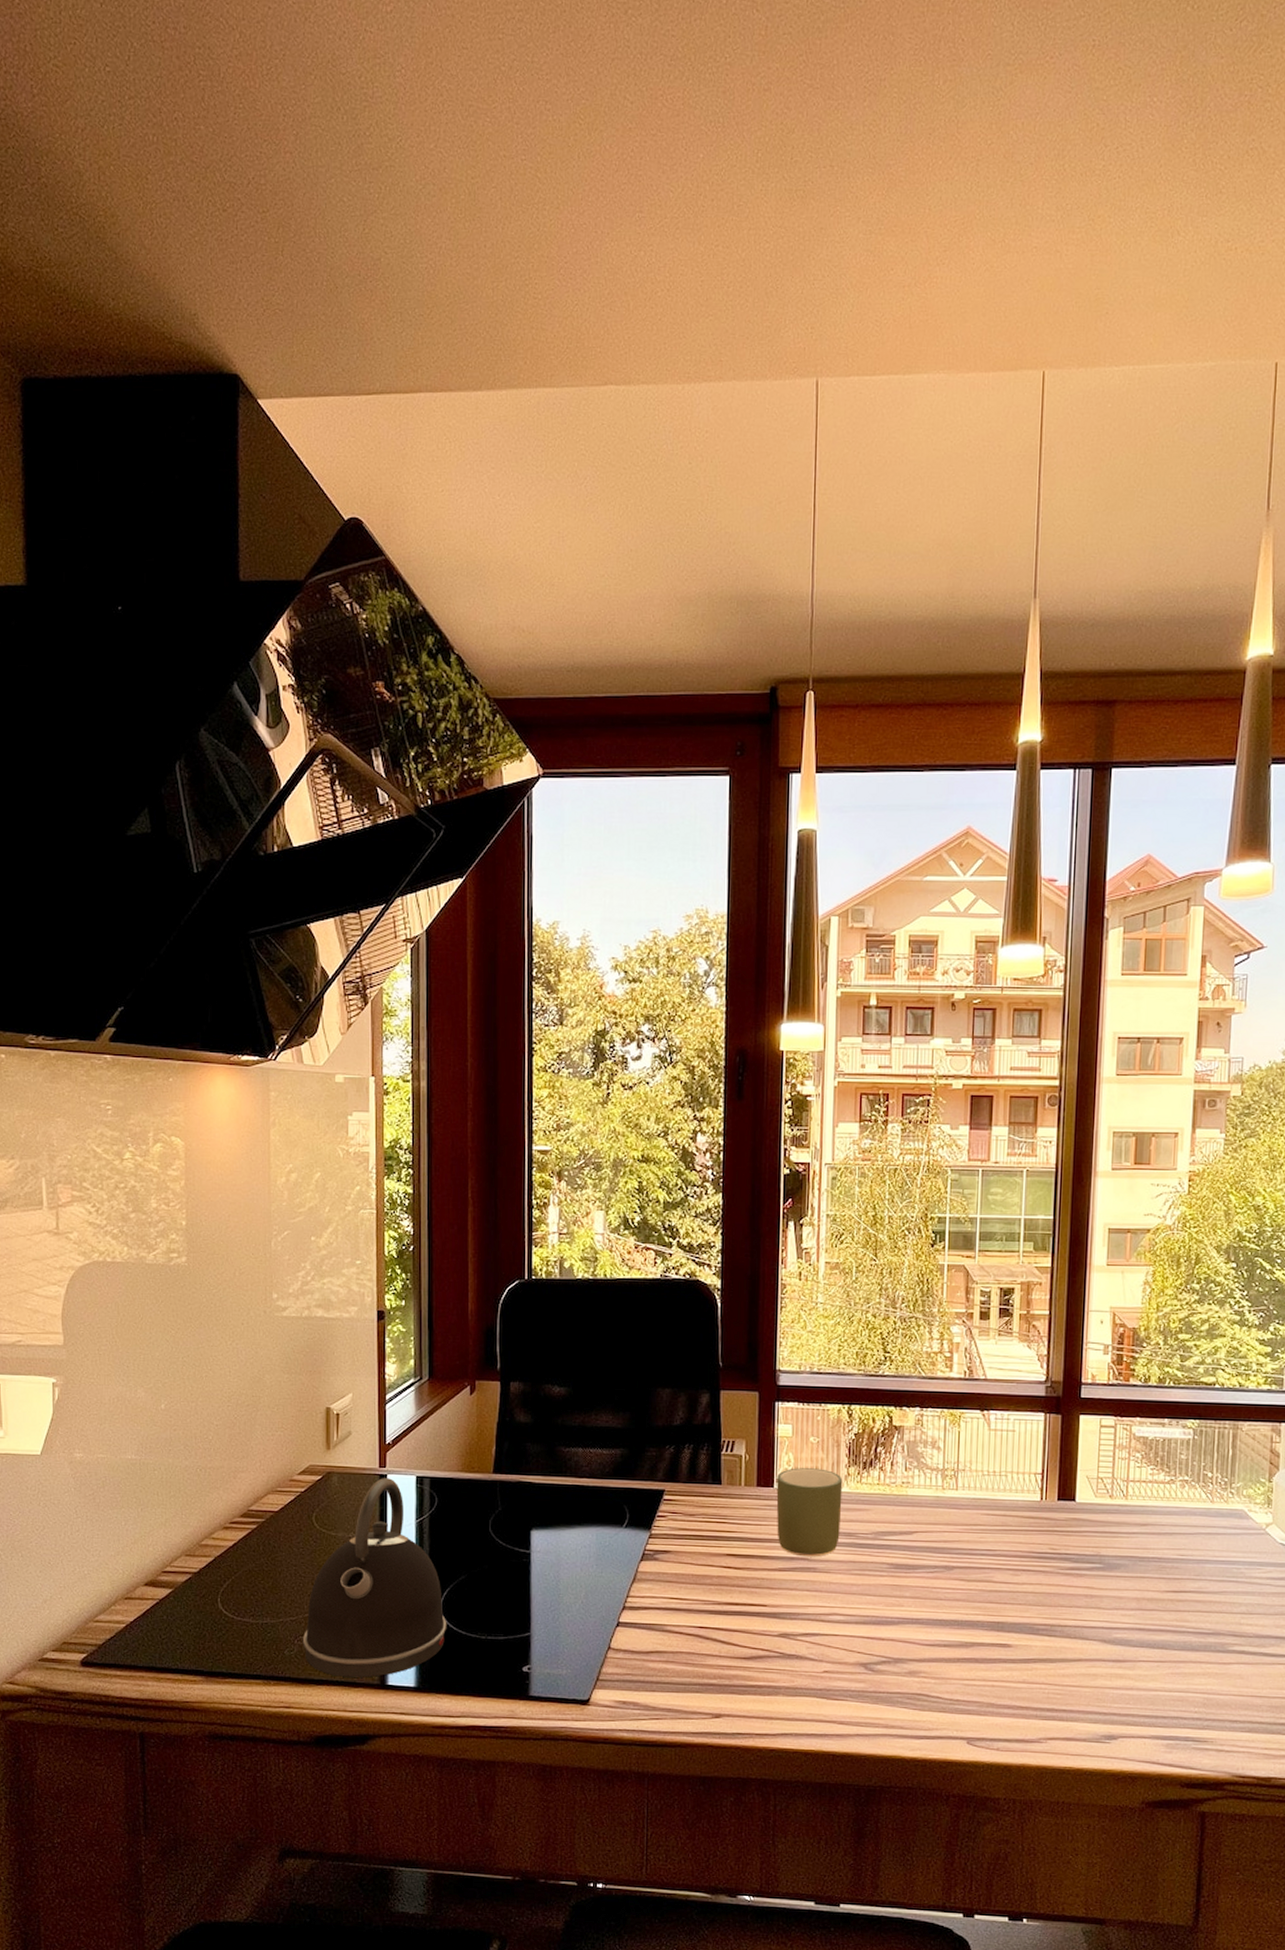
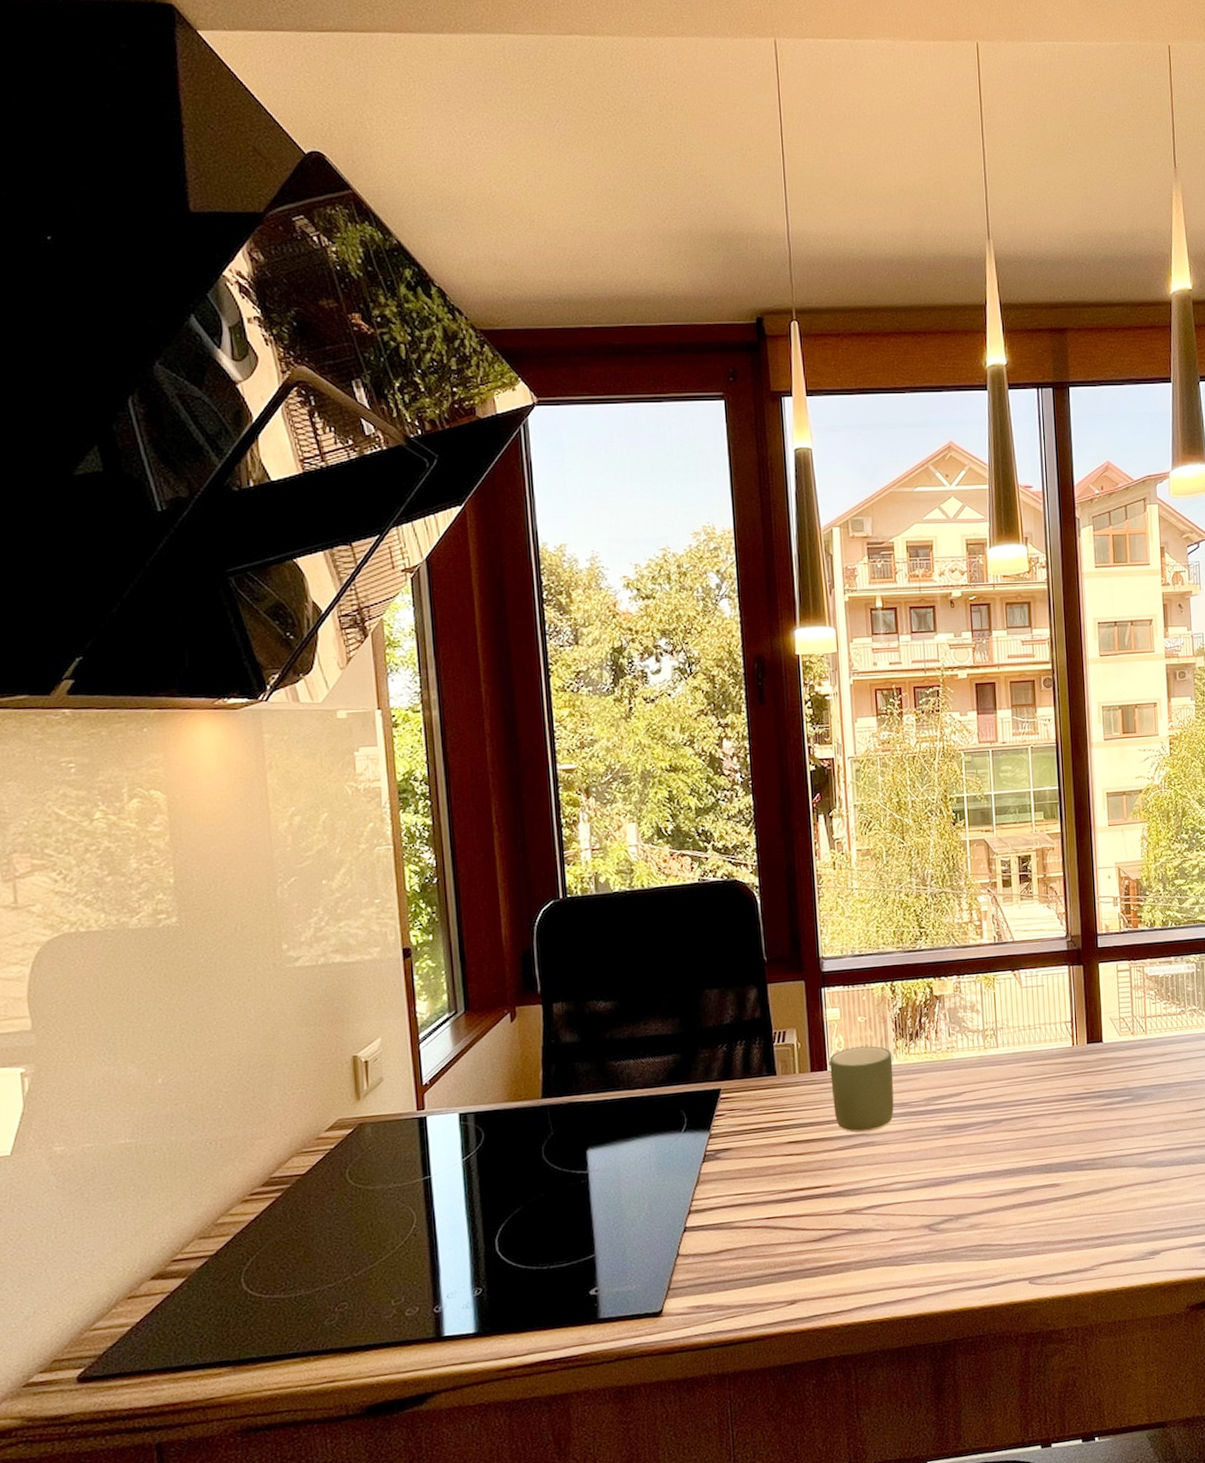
kettle: present [302,1478,447,1678] -> none [343,1120,505,1338]

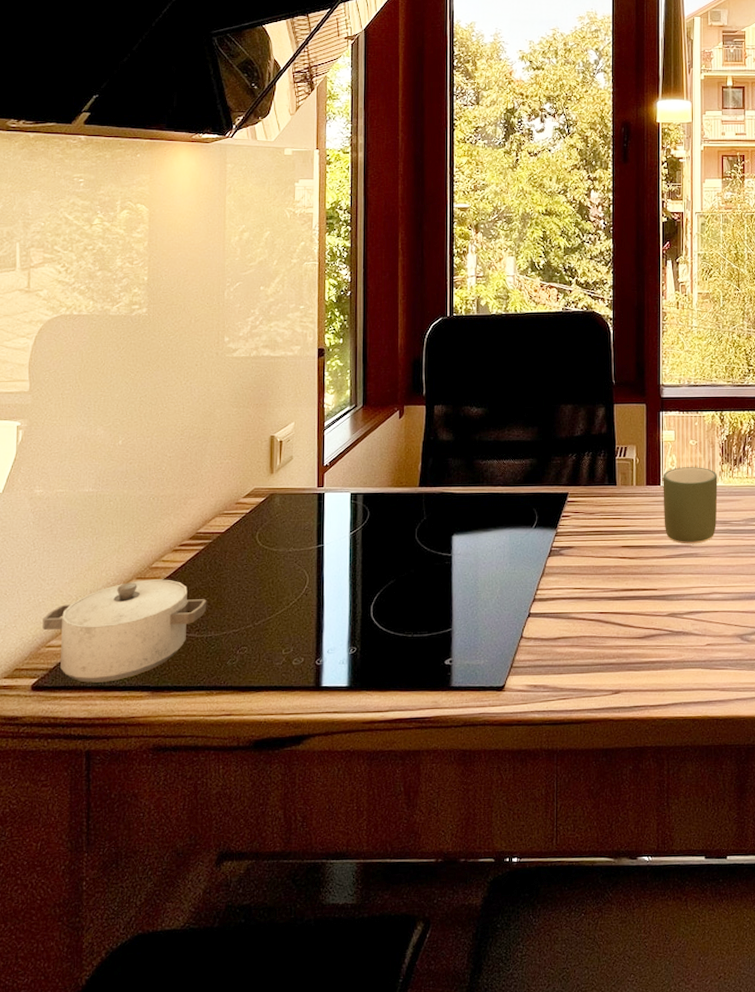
cooking pot: none [82,1235,292,1366] -> present [42,579,207,683]

